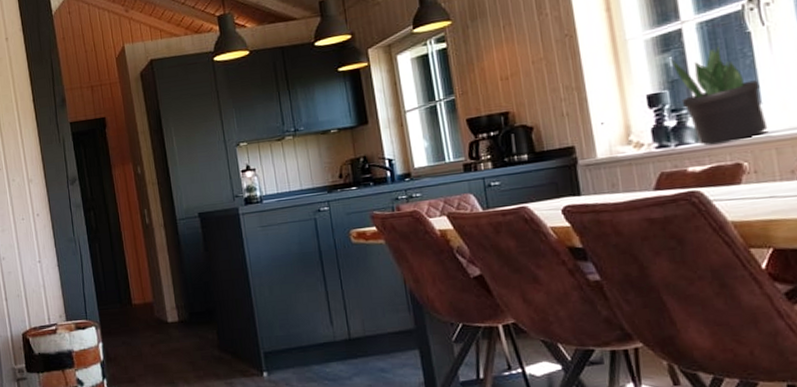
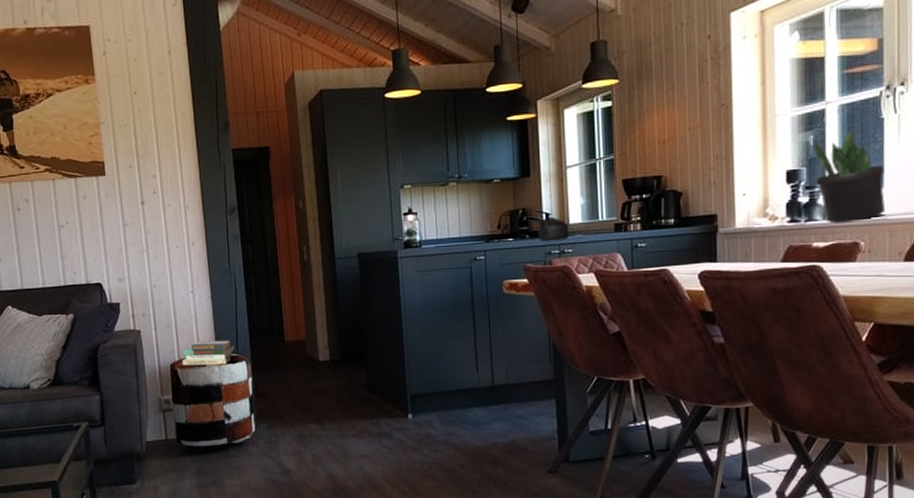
books: none [33,306,84,334] -> present [182,340,235,366]
kettle: none [378,162,416,188] -> present [535,216,570,241]

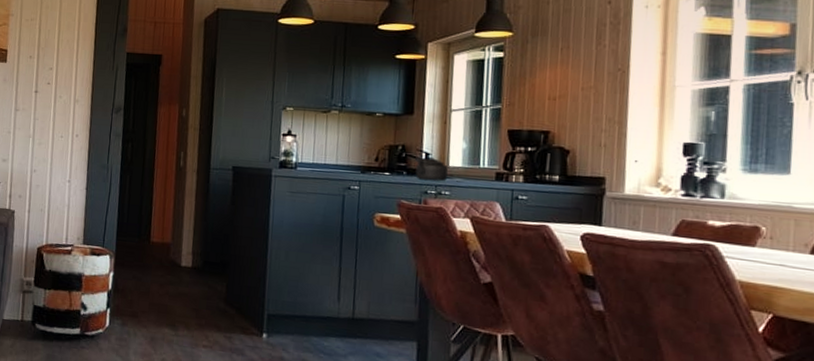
books: present [182,340,235,366] -> none [48,229,101,256]
planter: present [811,129,886,224] -> none [712,110,792,206]

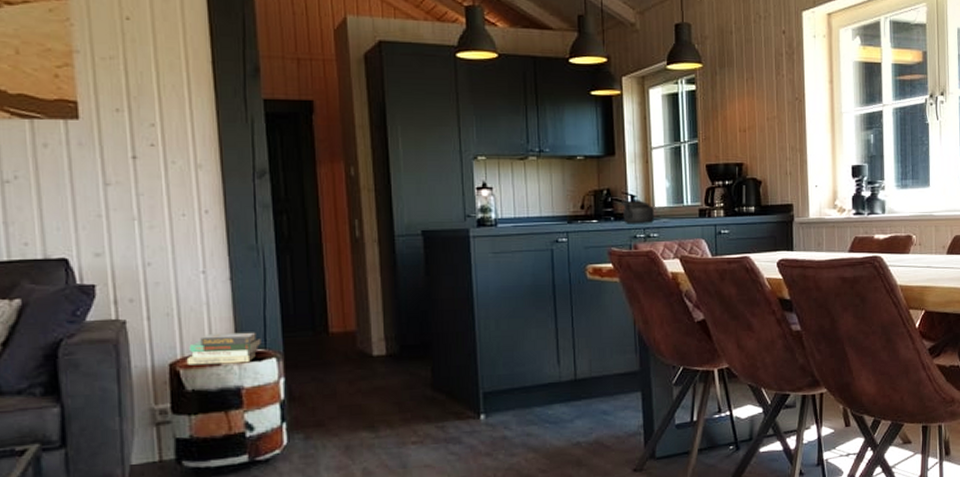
books: none [48,229,101,256] -> present [186,332,262,366]

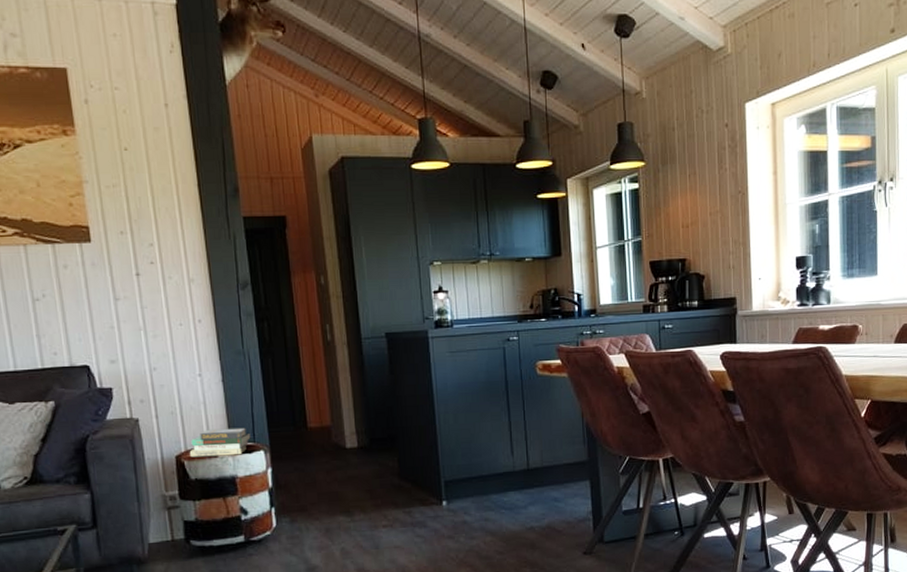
kettle: present [620,198,655,224] -> none [567,297,601,322]

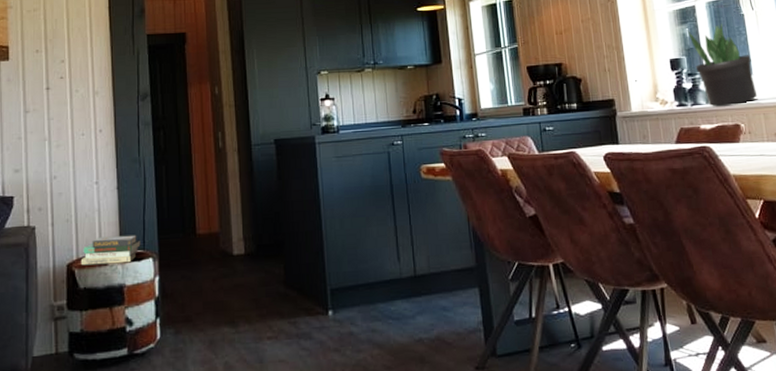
planter: none [817,220,879,309] -> present [687,23,758,108]

